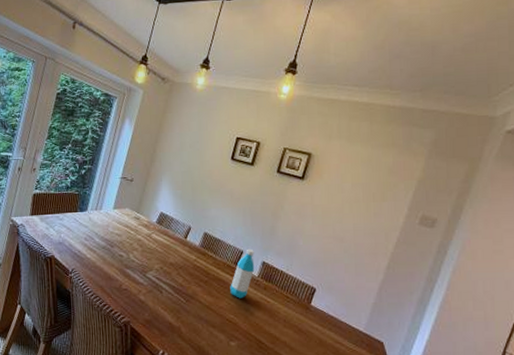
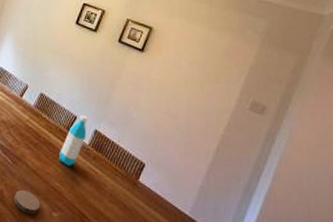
coaster: none [191,324,218,346] -> present [13,189,41,214]

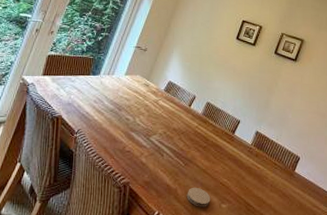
water bottle: present [59,114,88,166] -> none [225,119,250,164]

